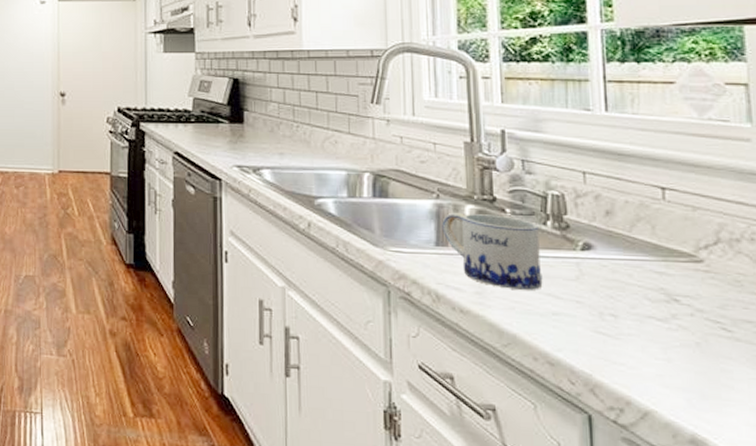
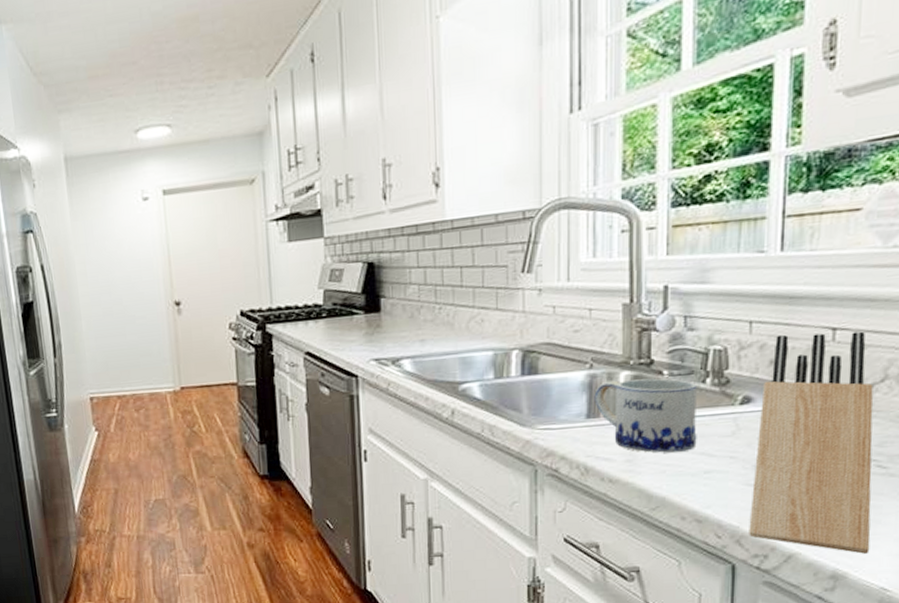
knife block: none [601,188,727,420] -> present [749,331,874,554]

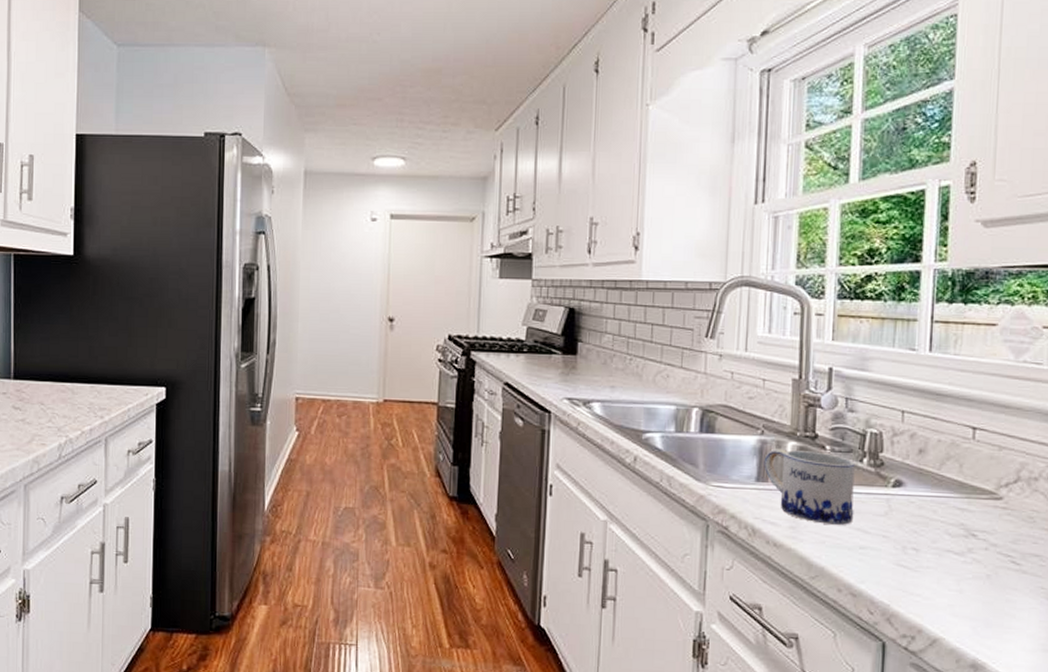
knife block: present [749,331,874,554] -> none [898,427,1008,646]

